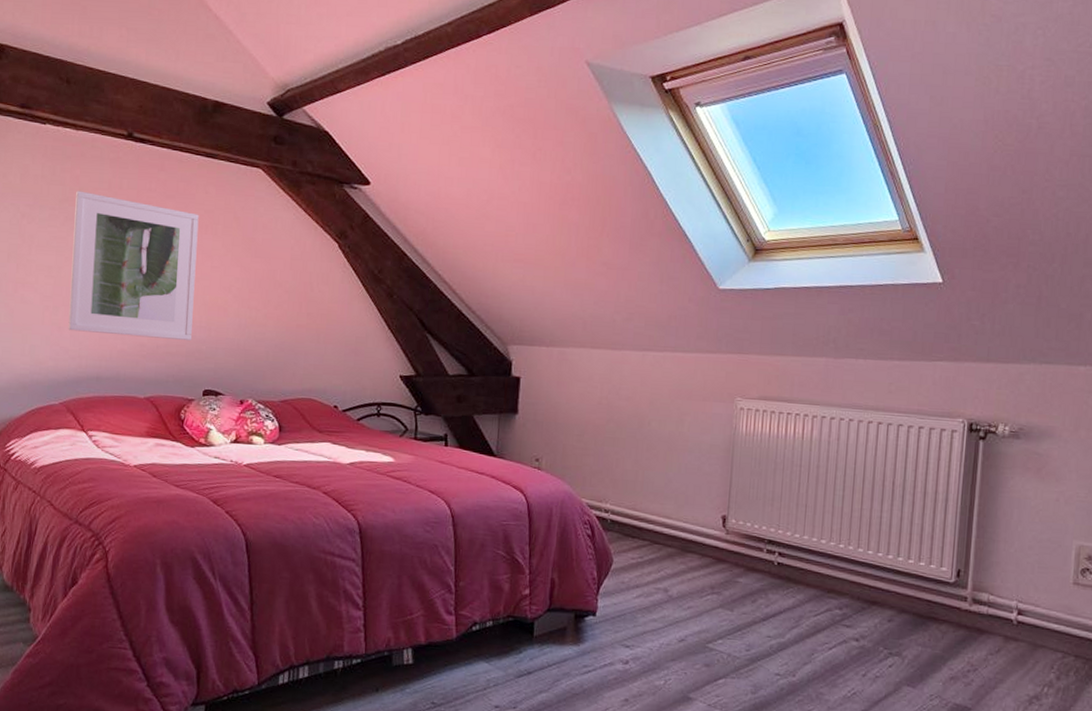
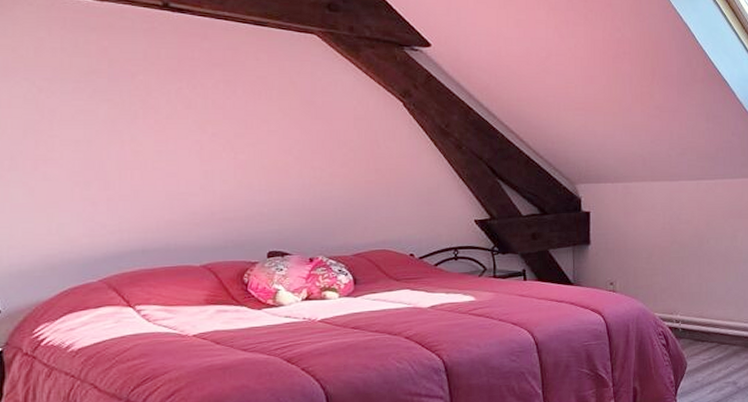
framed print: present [68,190,199,341] -> none [104,62,251,206]

